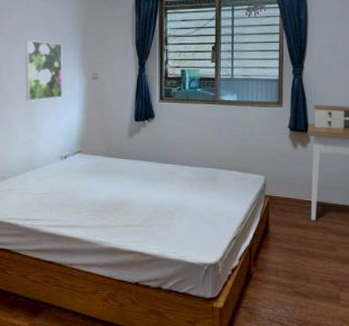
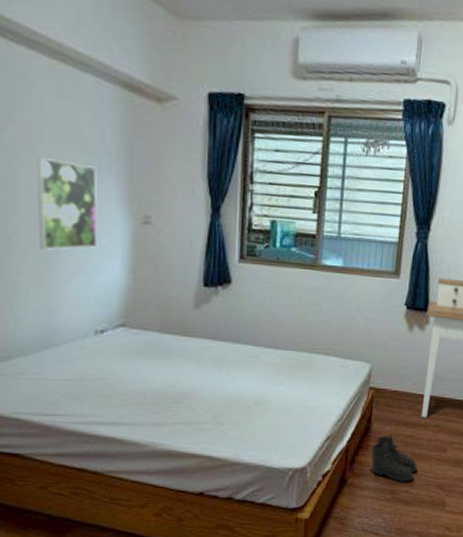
boots: none [270,235,312,277] -> present [369,435,418,482]

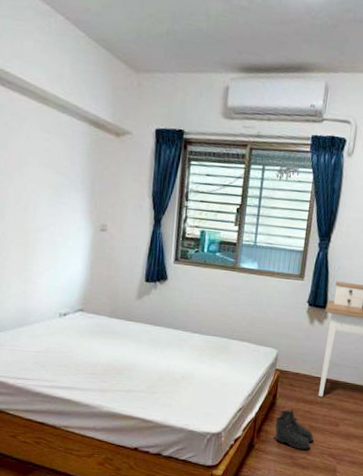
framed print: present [36,158,98,250] -> none [21,178,67,249]

